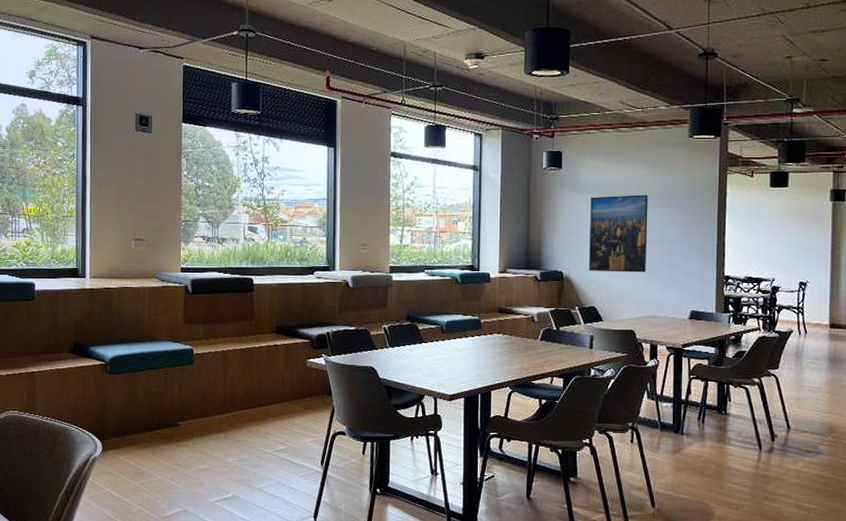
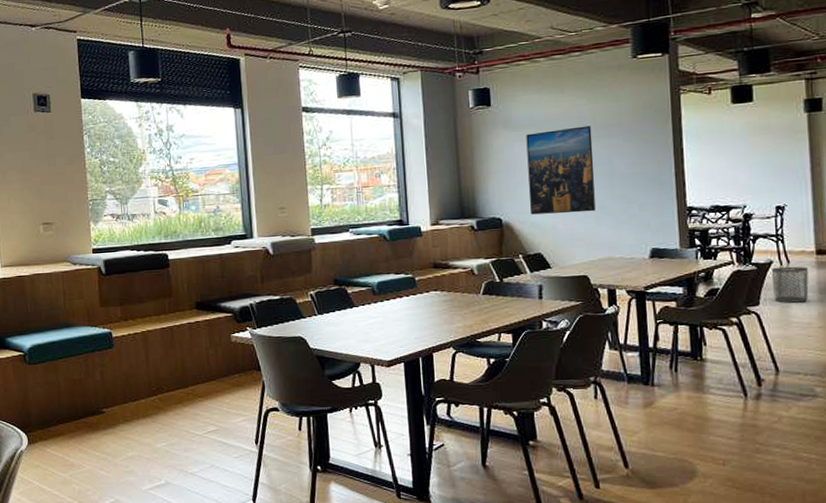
waste bin: none [791,336,821,369] -> present [771,266,809,303]

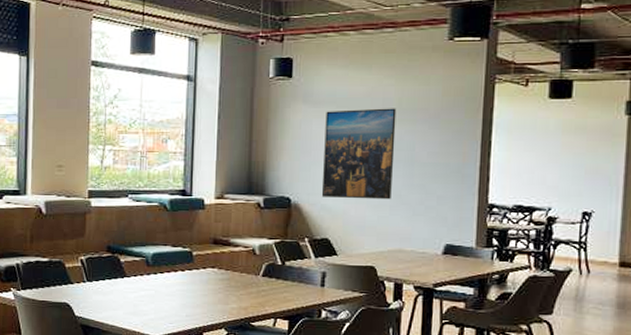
waste bin: present [771,266,809,303] -> none [569,276,608,316]

